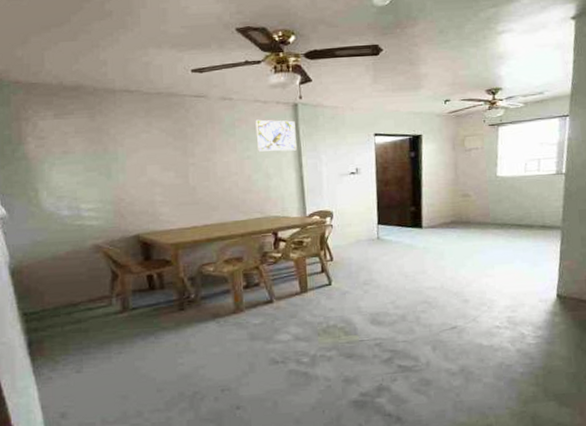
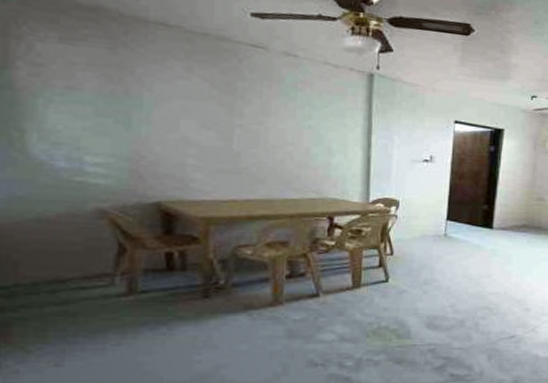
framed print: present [255,119,297,152] -> none [321,85,368,127]

